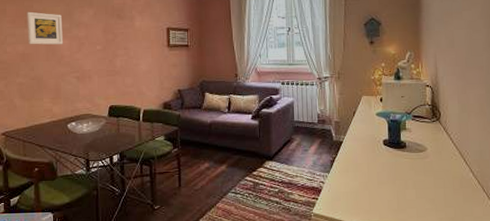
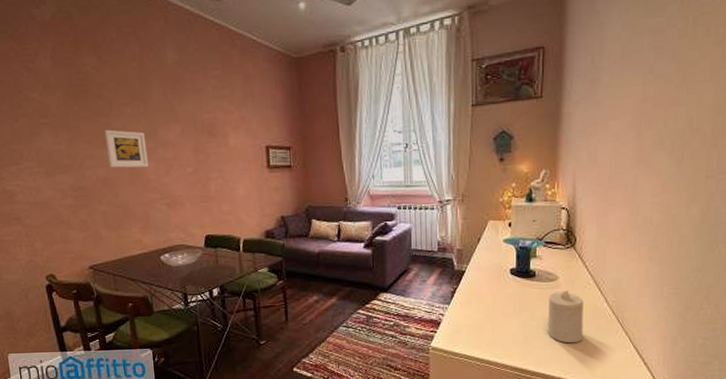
candle: none [419,161,453,211] -> present [547,290,584,344]

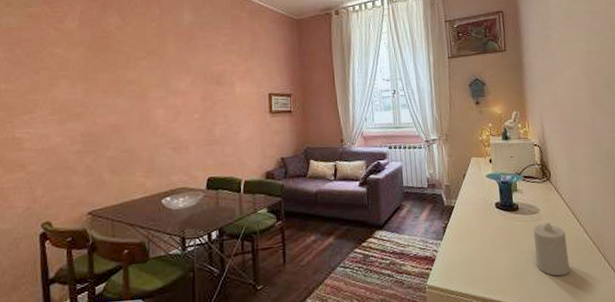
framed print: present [104,129,148,168] -> none [119,80,158,115]

